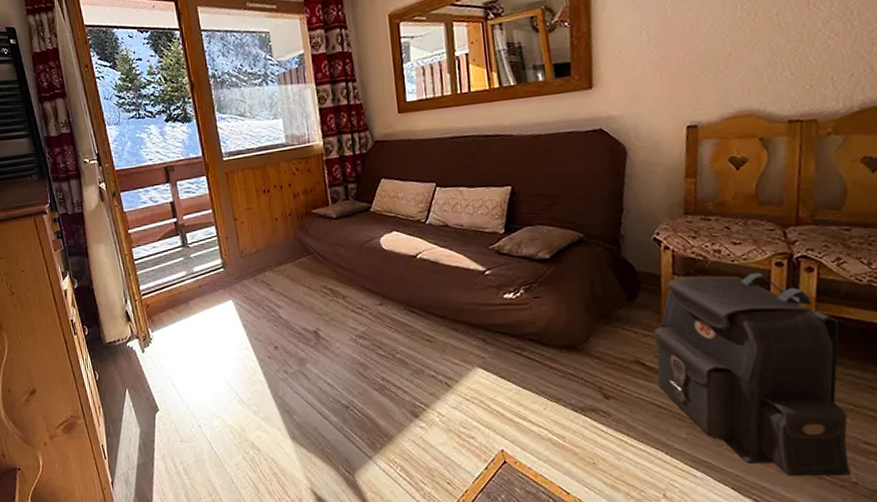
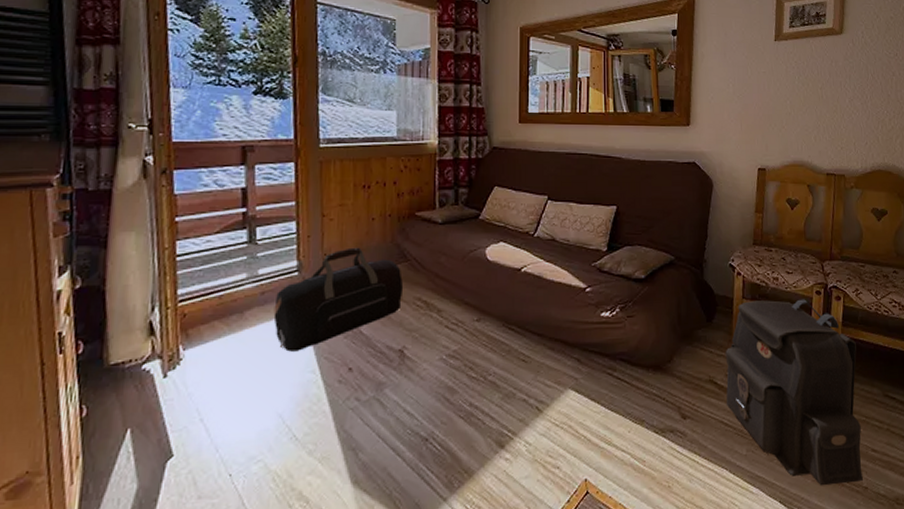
duffel bag: none [209,244,311,333] -> present [273,247,404,352]

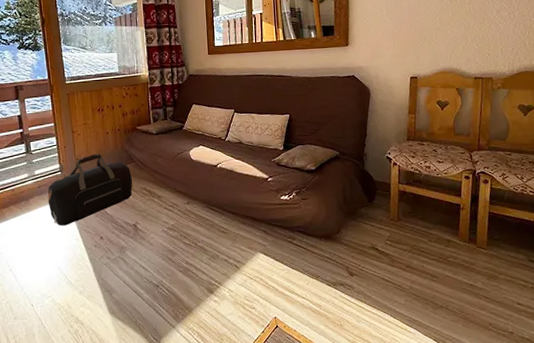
backpack: present [725,299,863,486] -> none [384,183,509,330]

